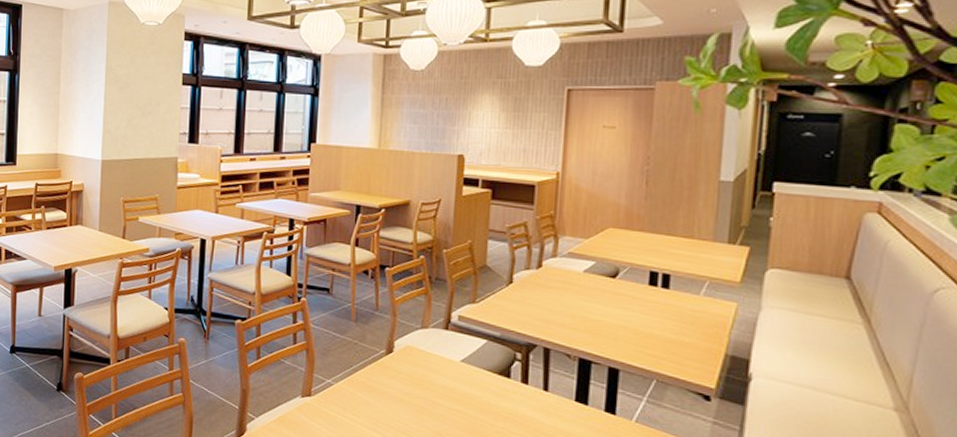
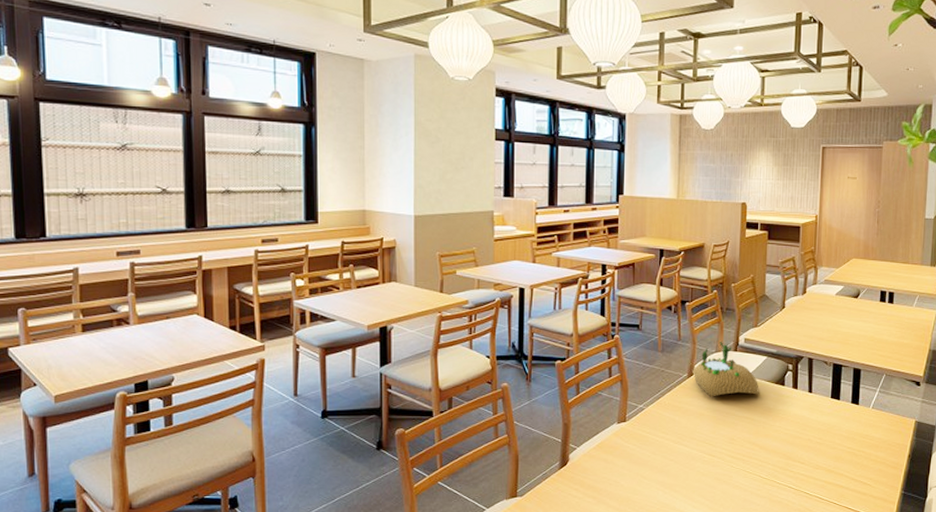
succulent planter: none [392,317,476,385] -> present [692,342,759,397]

